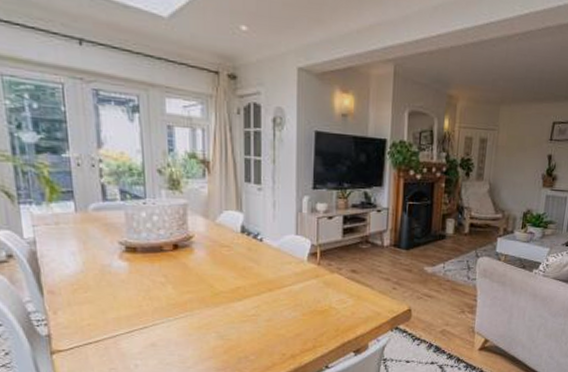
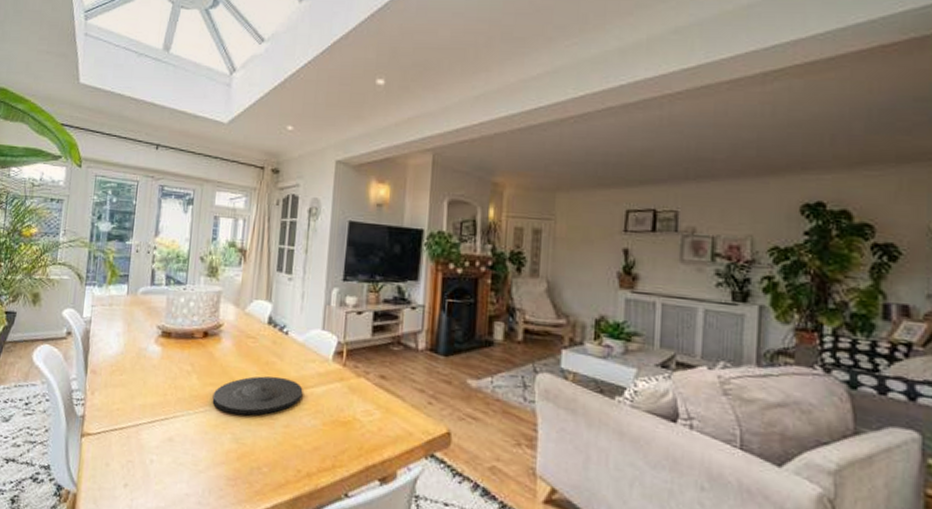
plate: none [192,279,282,315] -> present [212,376,303,416]

